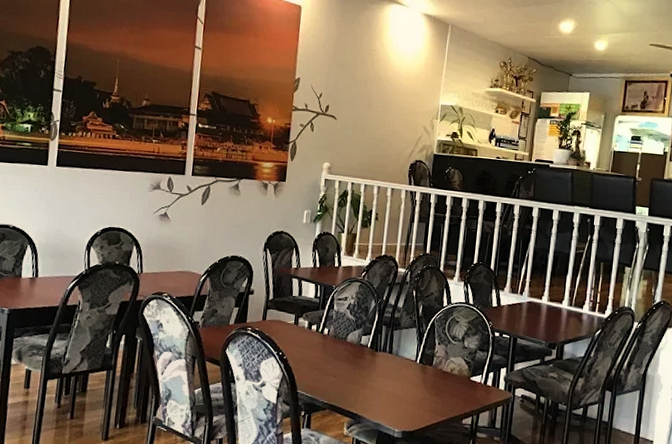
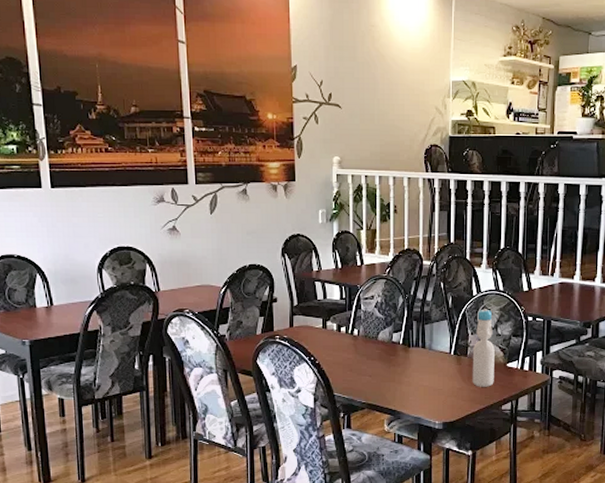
bottle: none [435,320,460,399] -> present [472,309,495,387]

